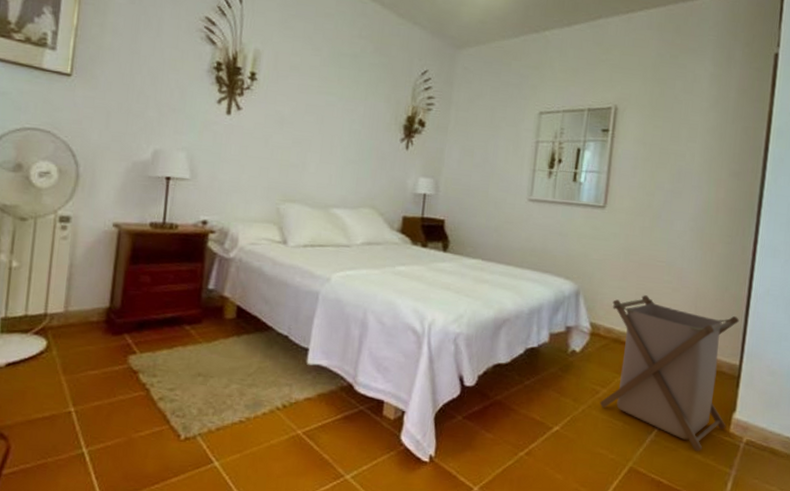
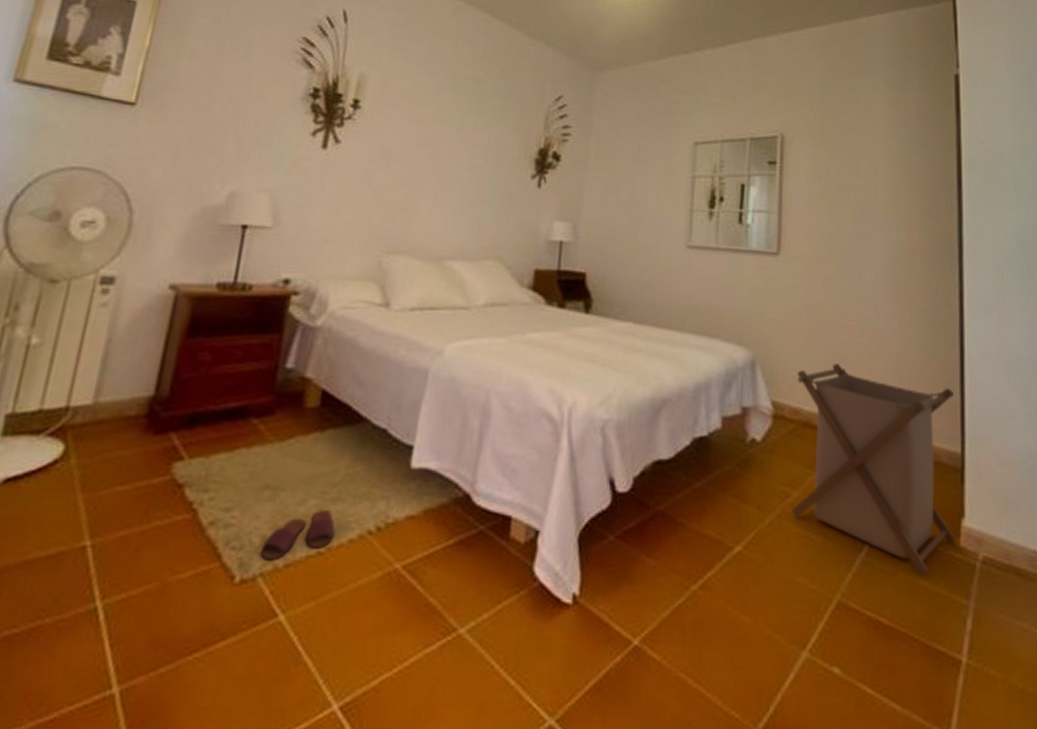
slippers: none [198,391,252,426] -> present [261,508,335,561]

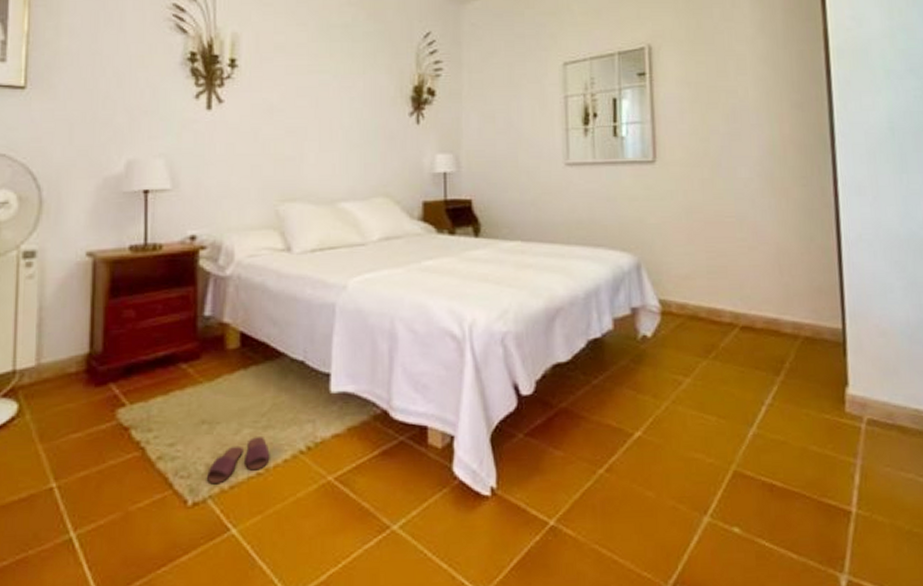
laundry basket: present [791,363,955,575] -> none [681,259,840,441]

